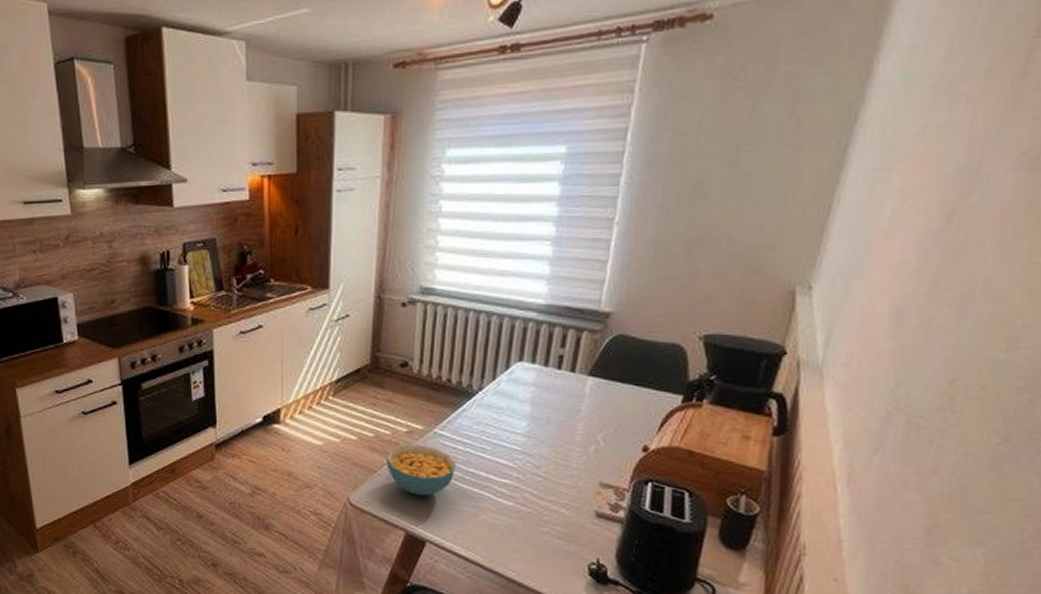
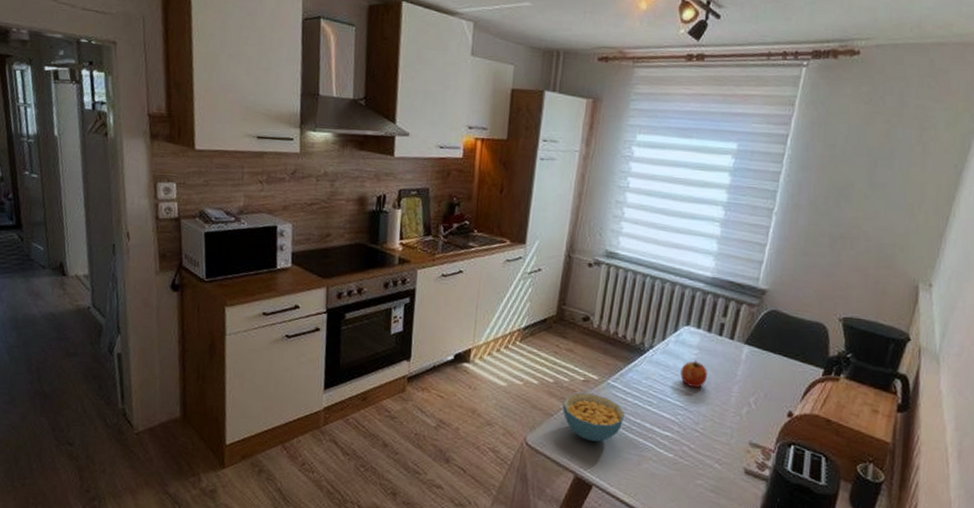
fruit: none [516,399,547,430] -> present [680,361,707,388]

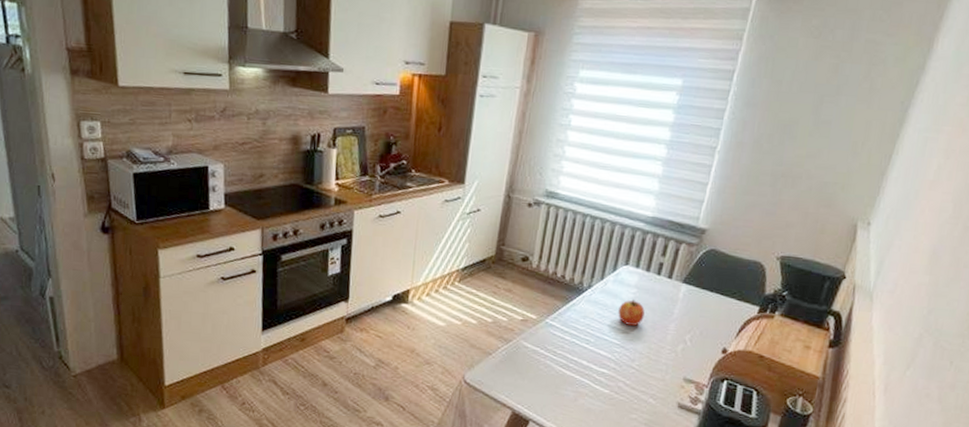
cereal bowl: present [562,392,625,442] -> none [501,331,563,379]

